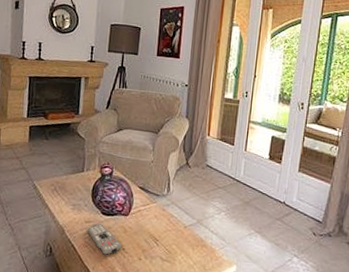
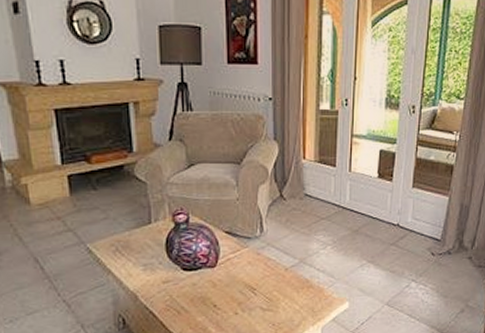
remote control: present [87,223,122,255] -> none [166,282,212,316]

